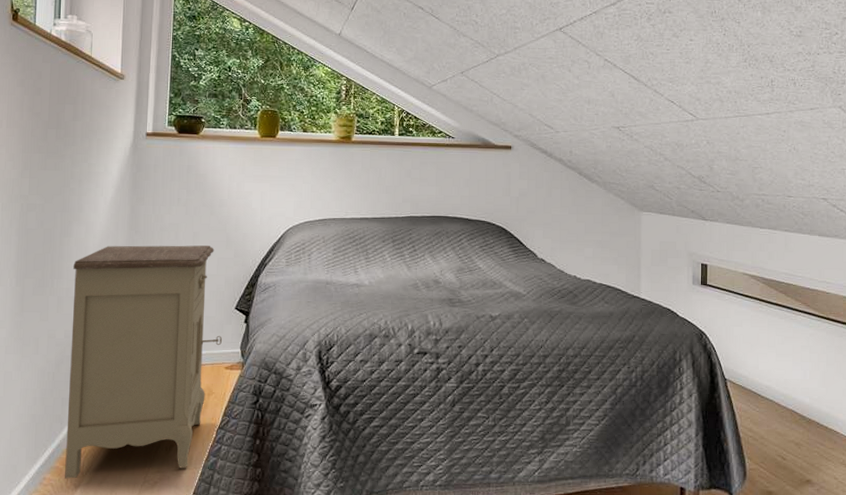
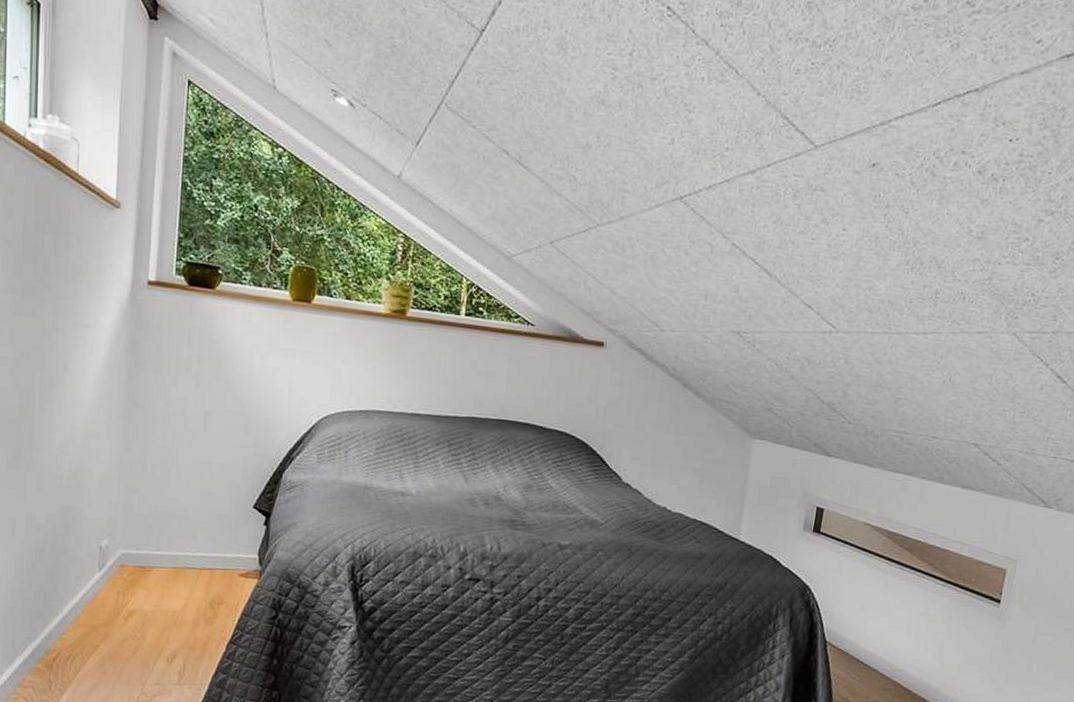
nightstand: present [65,245,222,479] -> none [48,417,236,683]

